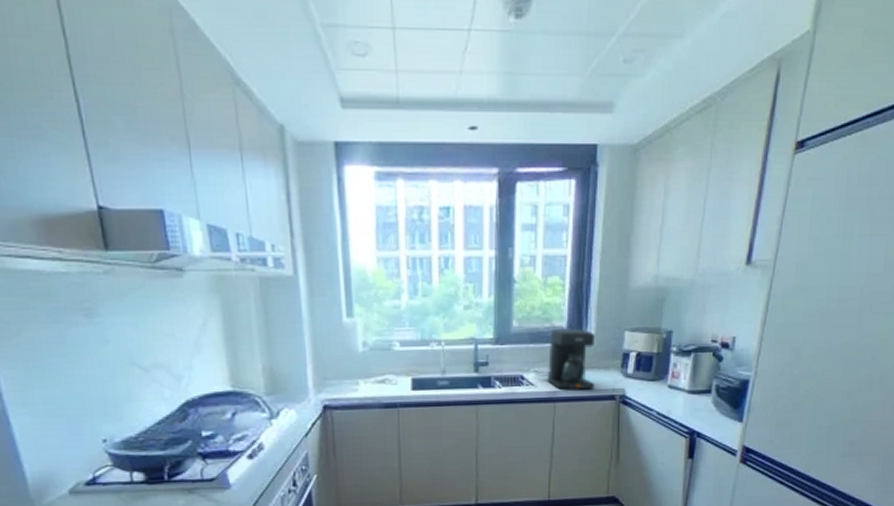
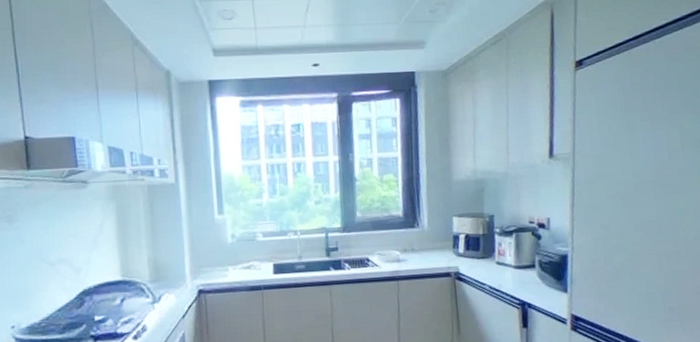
coffee maker: present [547,328,596,390] -> none [388,216,432,269]

